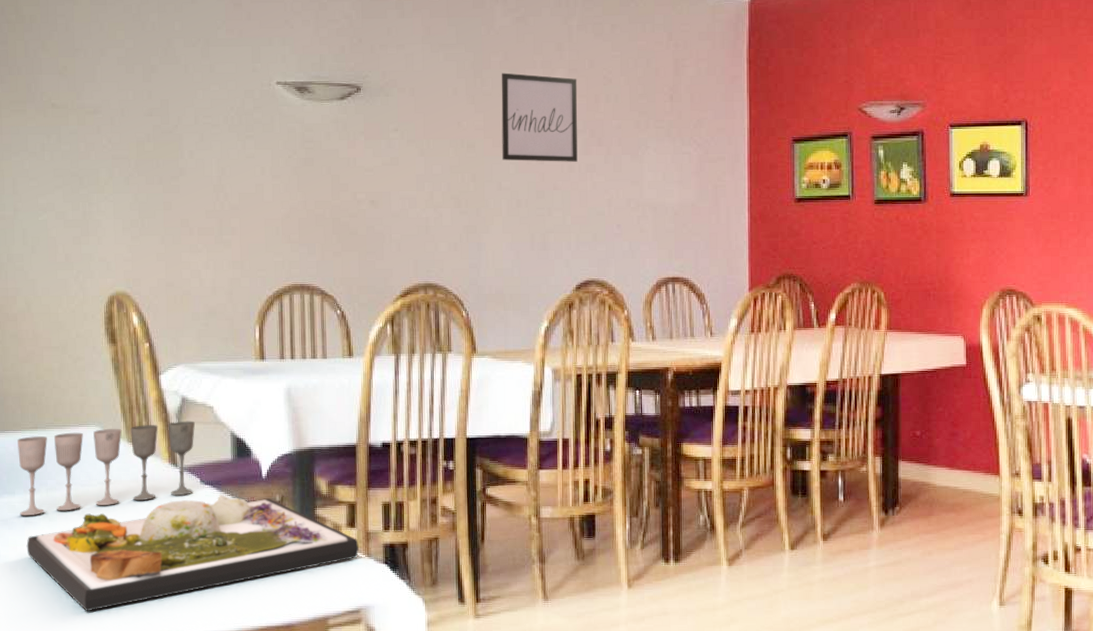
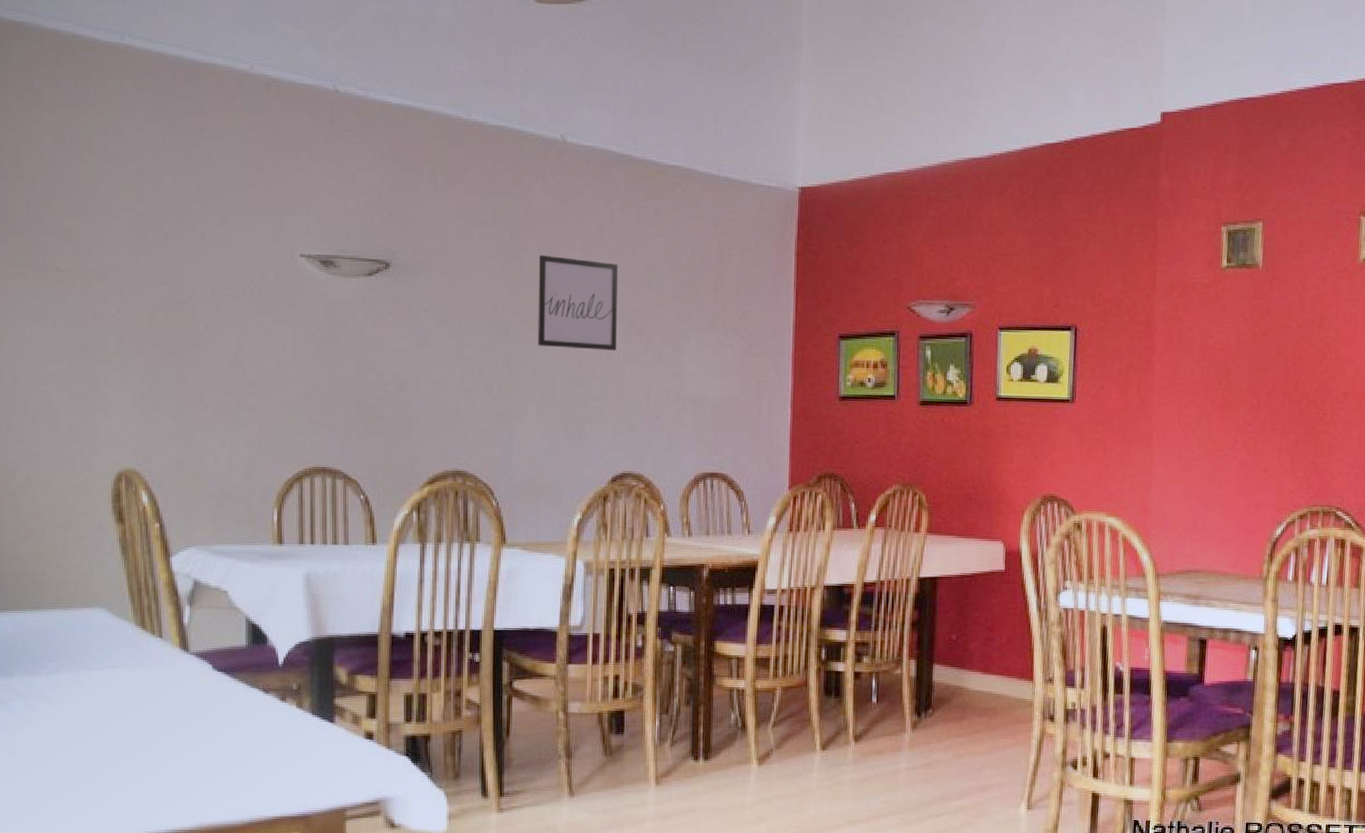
wine glass: present [17,421,195,516] -> none [17,605,208,699]
dinner plate: present [26,494,359,612] -> none [26,681,379,799]

